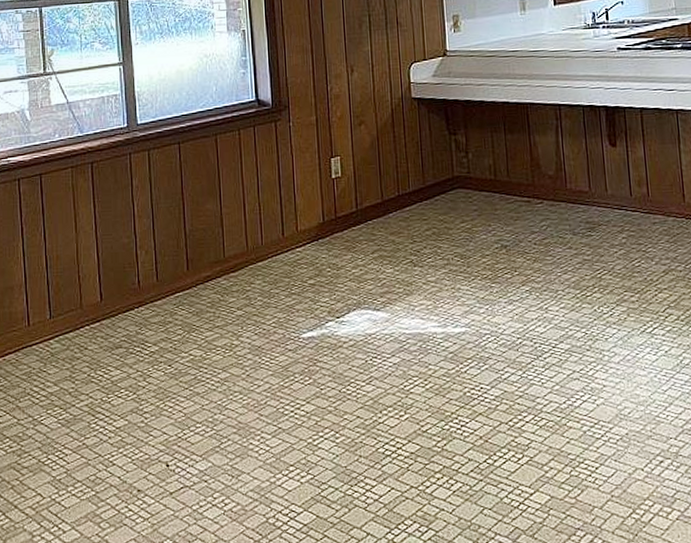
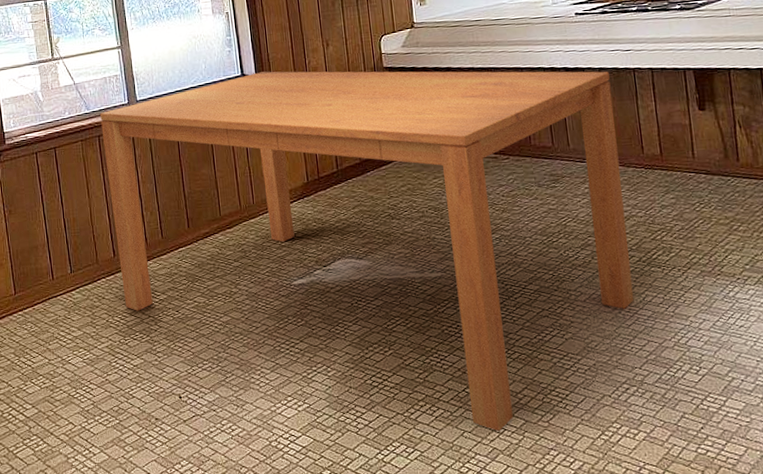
dining table: none [95,97,671,509] -> present [100,71,634,432]

